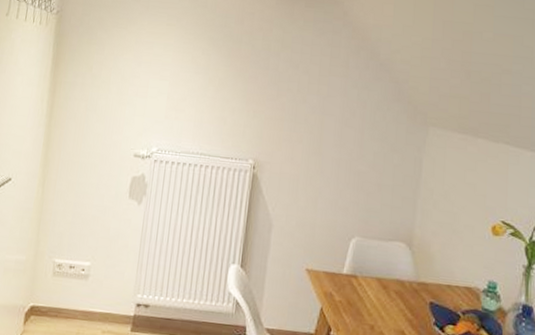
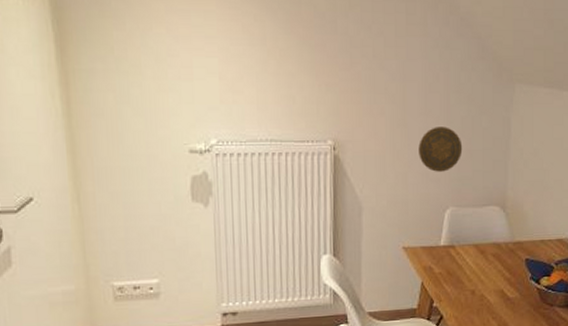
decorative plate: none [330,158,373,202] -> present [418,127,463,172]

